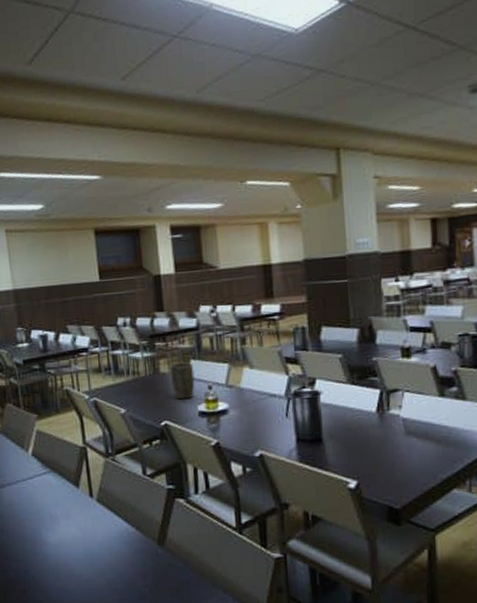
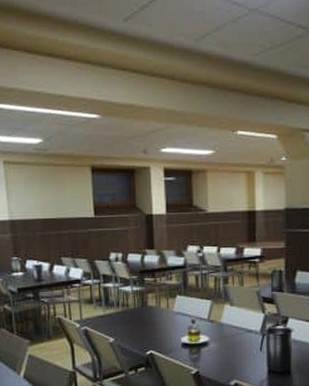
plant pot: present [171,361,195,400] -> none [158,297,180,332]

